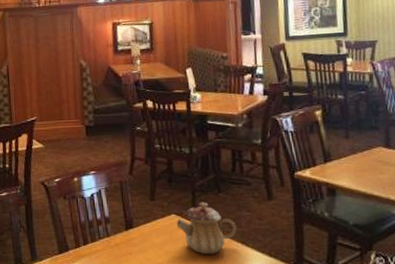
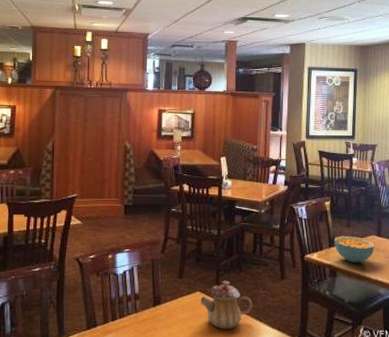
cereal bowl: none [330,148,383,180] -> present [334,235,374,264]

